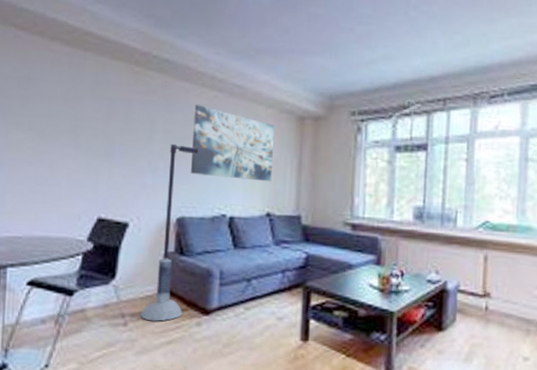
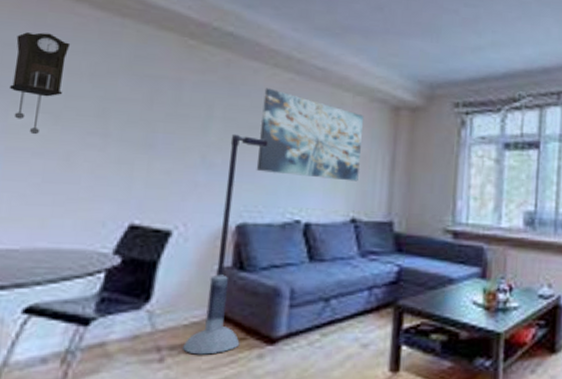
pendulum clock: none [8,67,49,148] -> present [9,32,71,135]

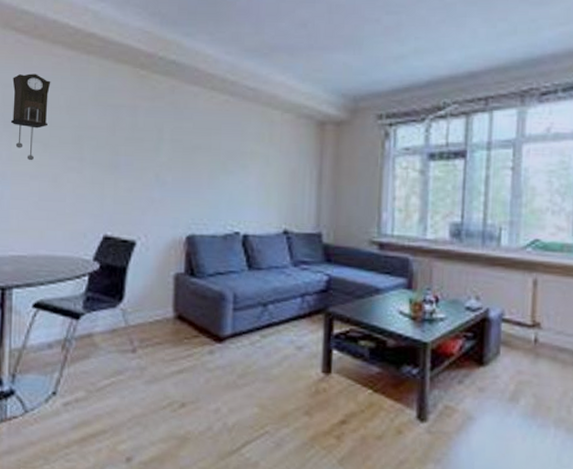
floor lamp: present [183,133,269,355] -> none [150,154,210,349]
wall art: present [256,88,365,182] -> none [200,110,293,195]

